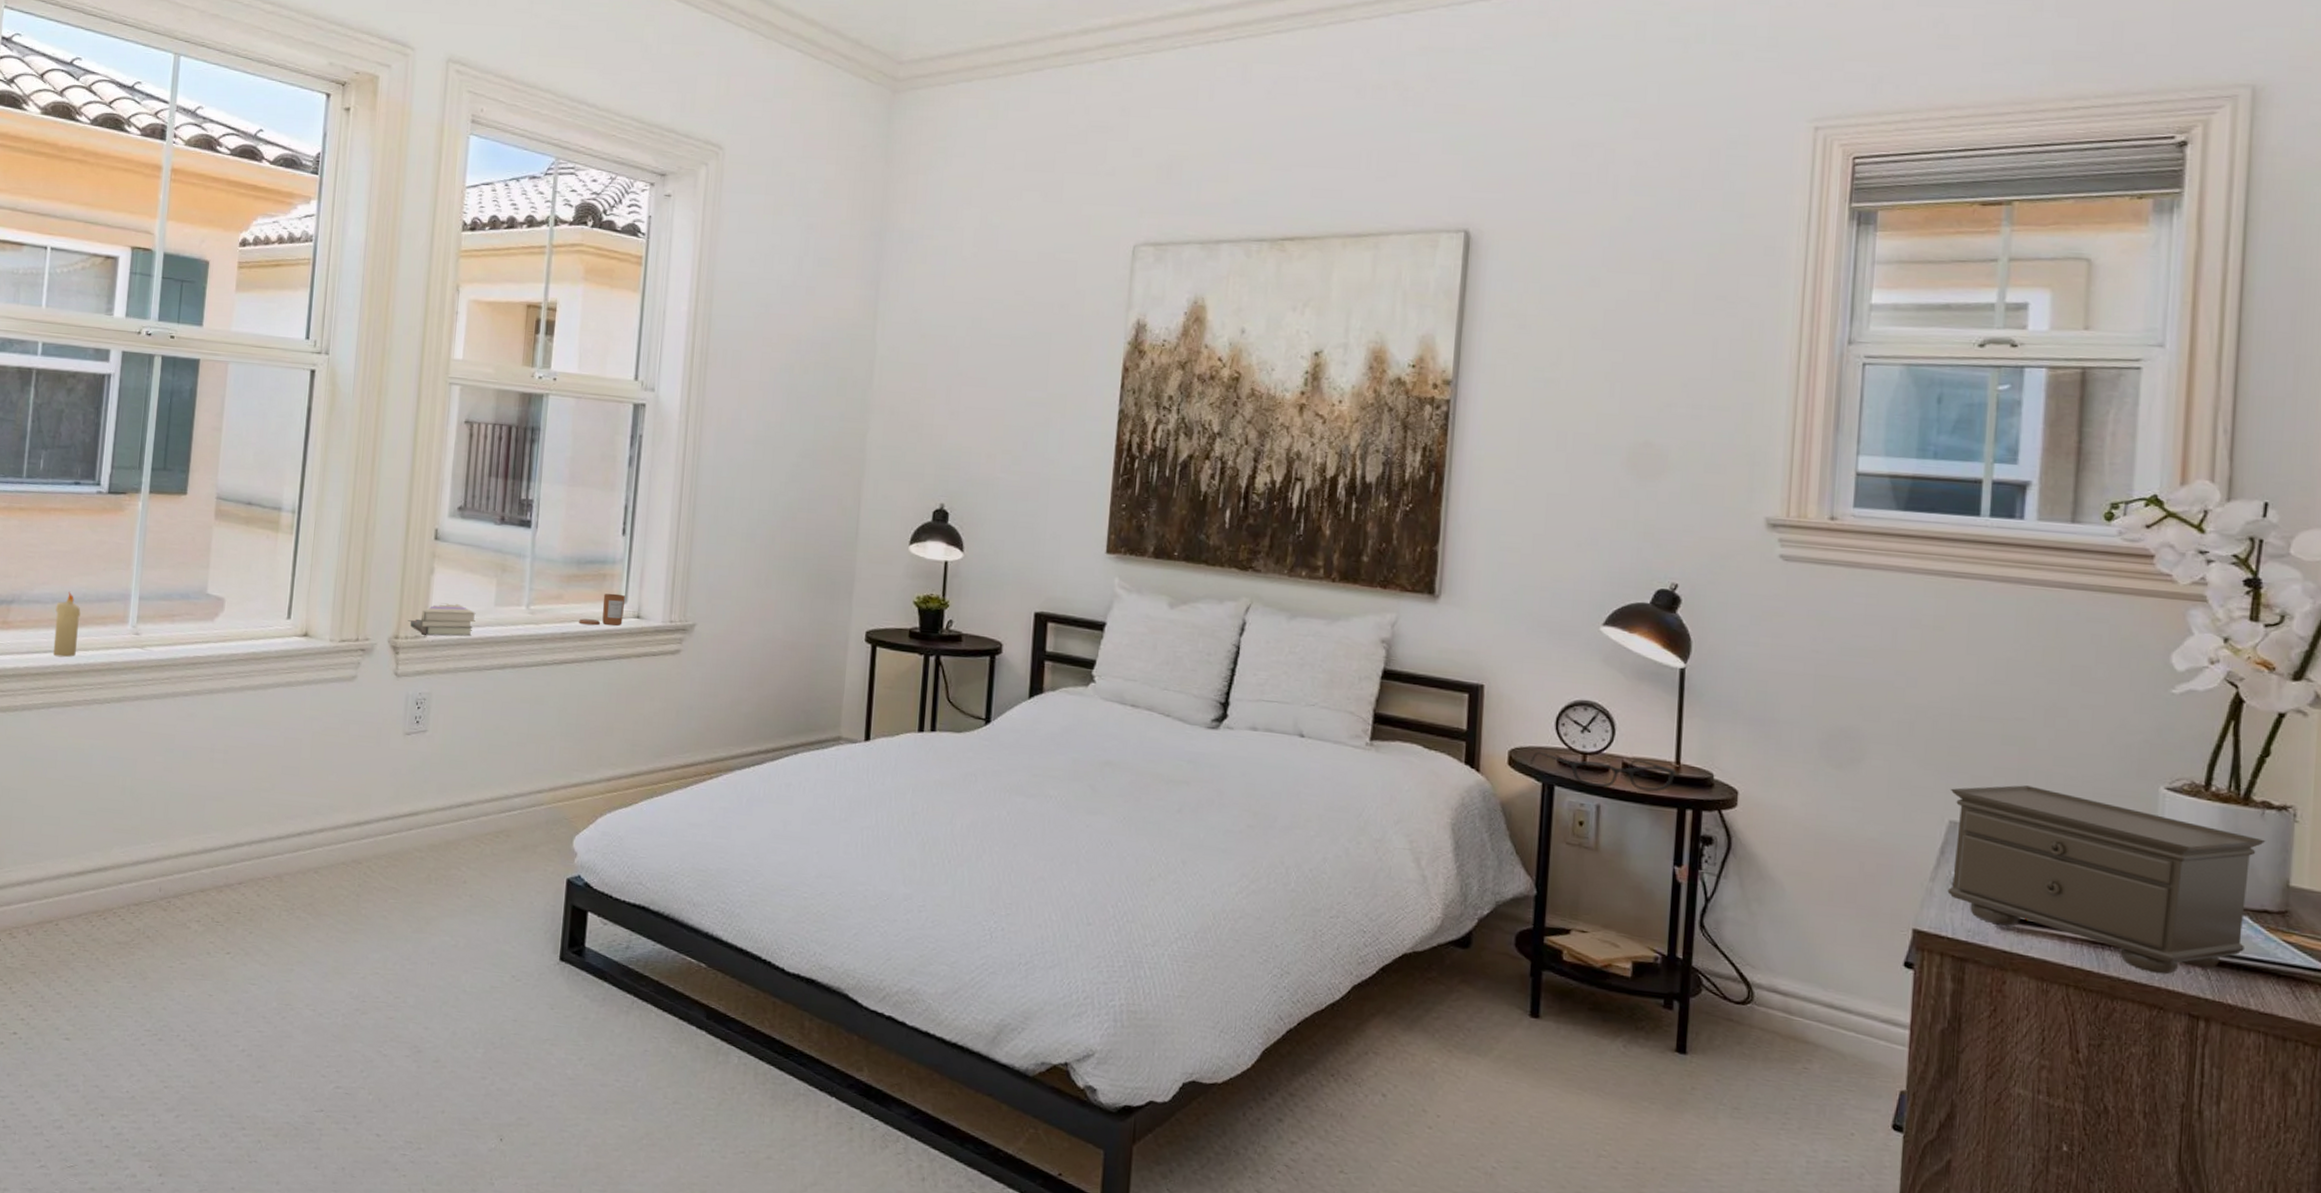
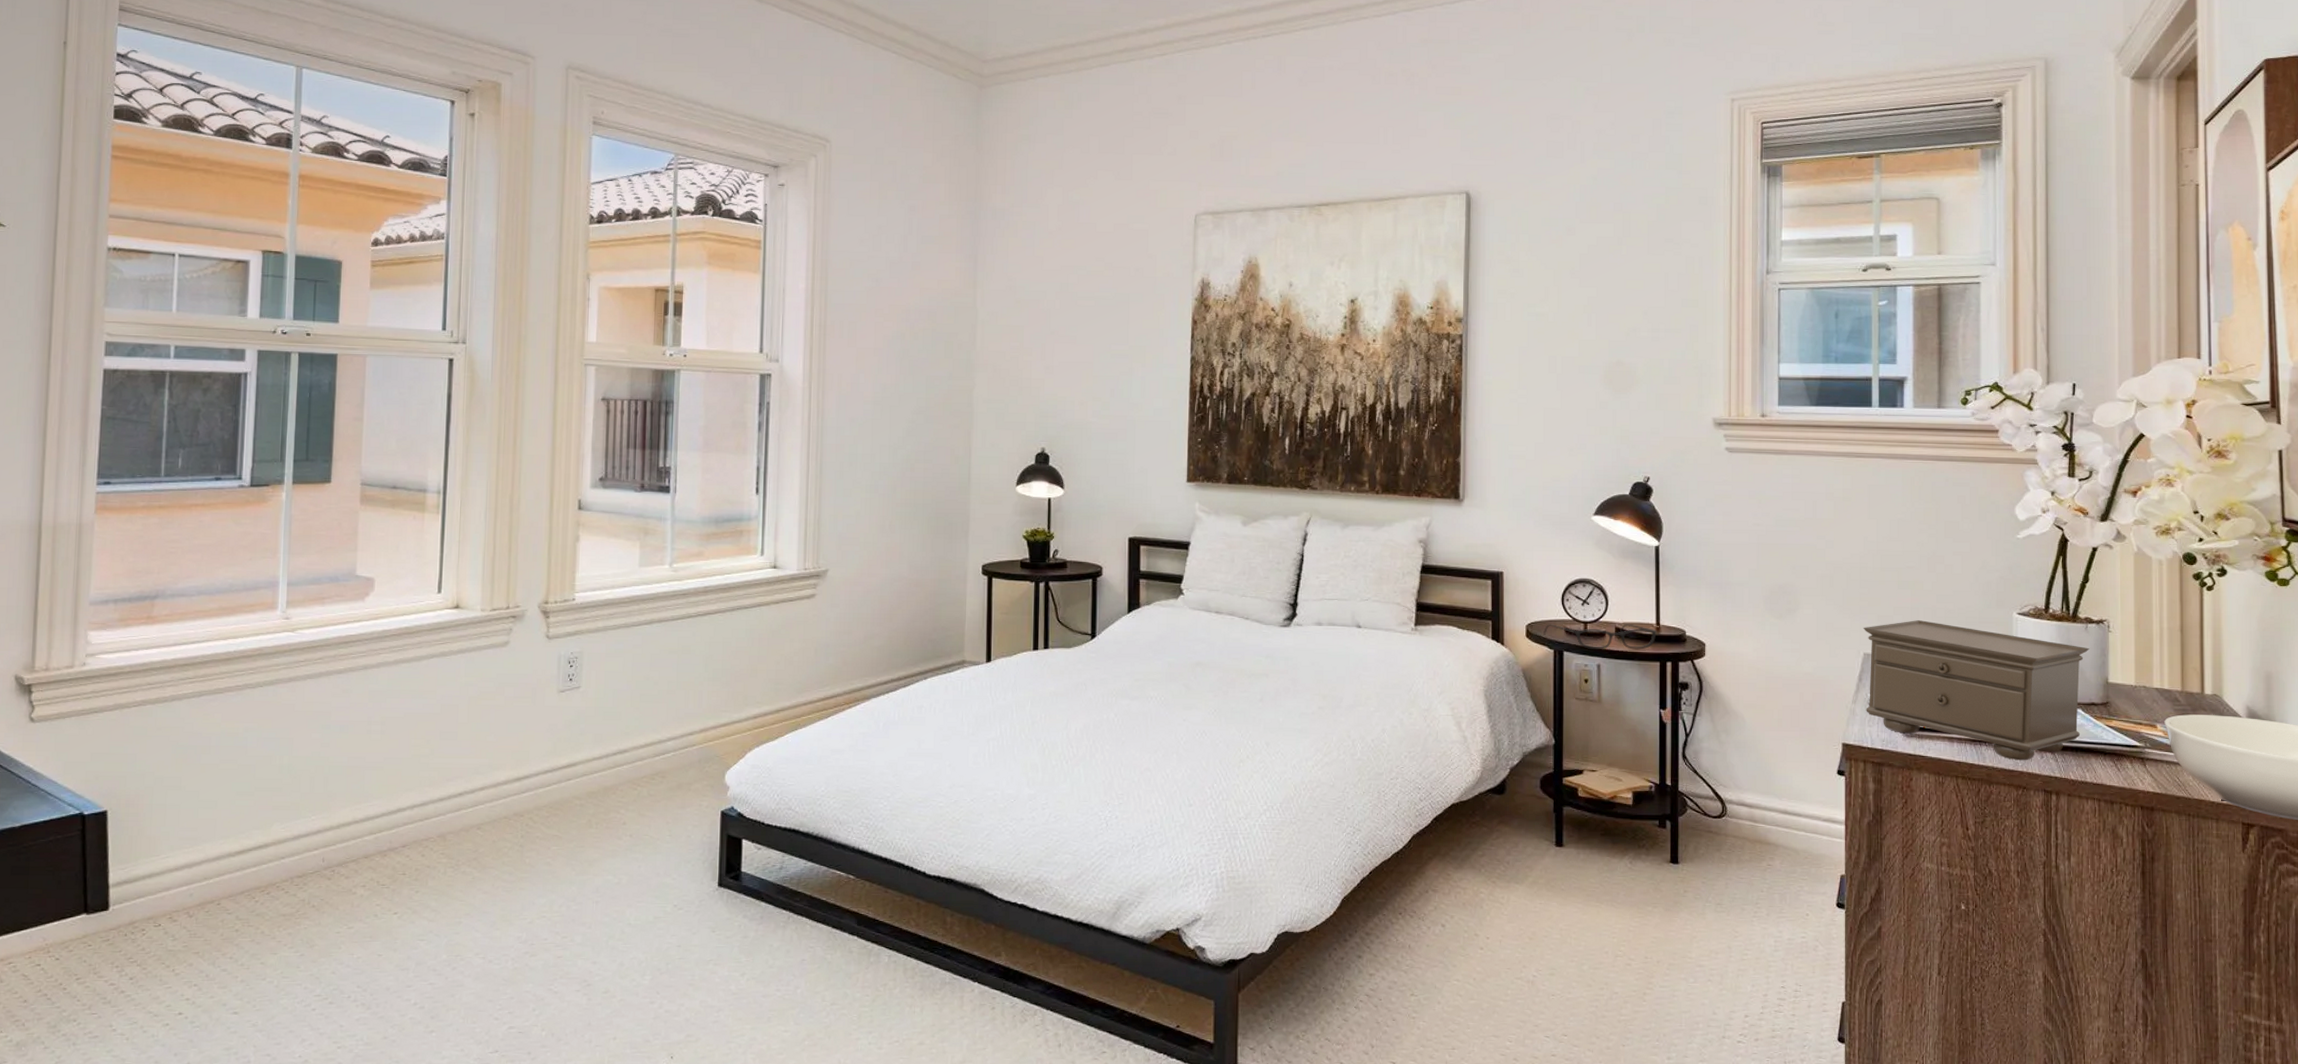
candle: present [53,591,81,658] -> none [201,582,228,647]
books: present [407,603,476,637] -> none [556,567,622,600]
candle: present [578,593,626,627] -> none [719,547,762,578]

